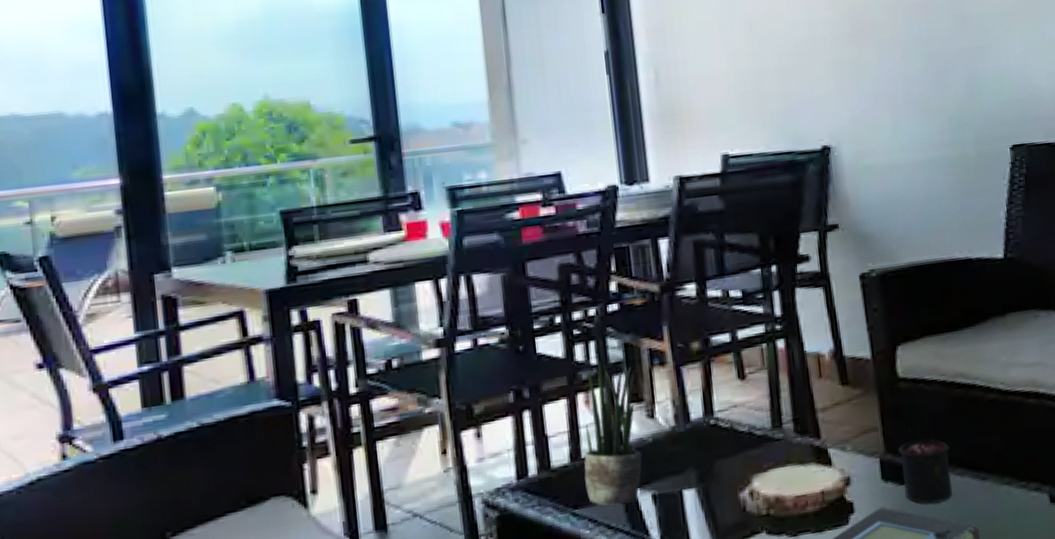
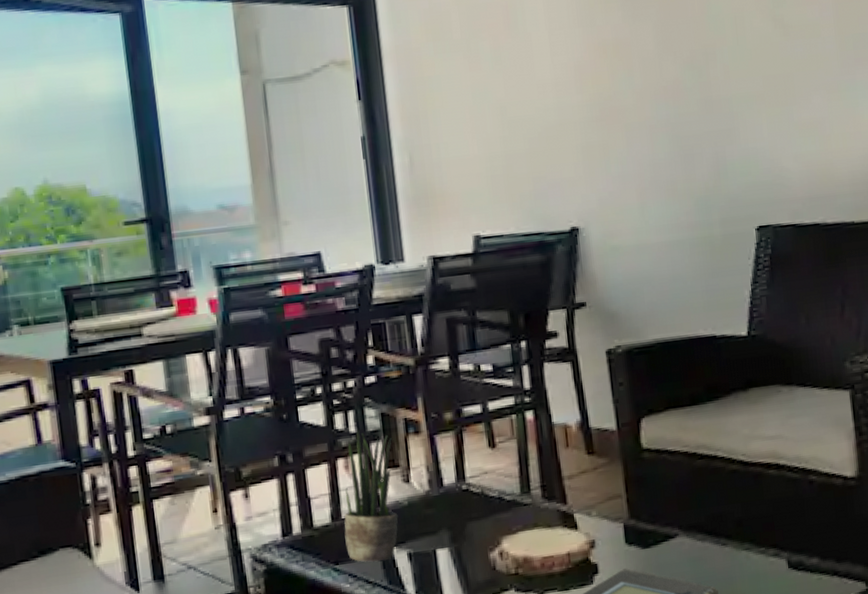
candle: present [898,429,952,504] -> none [641,496,693,567]

